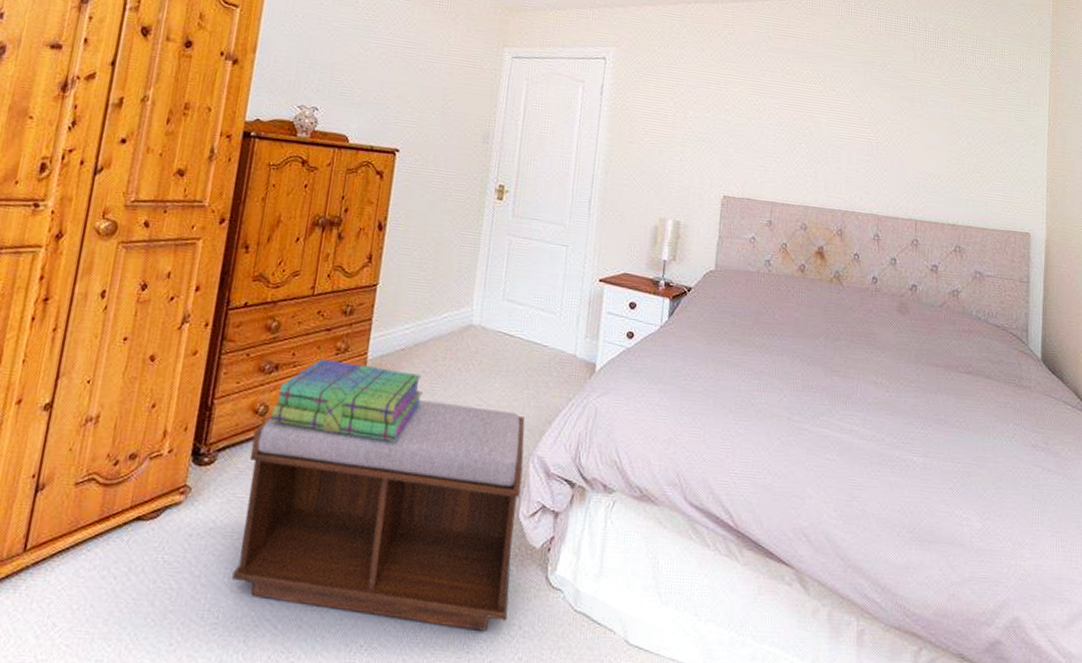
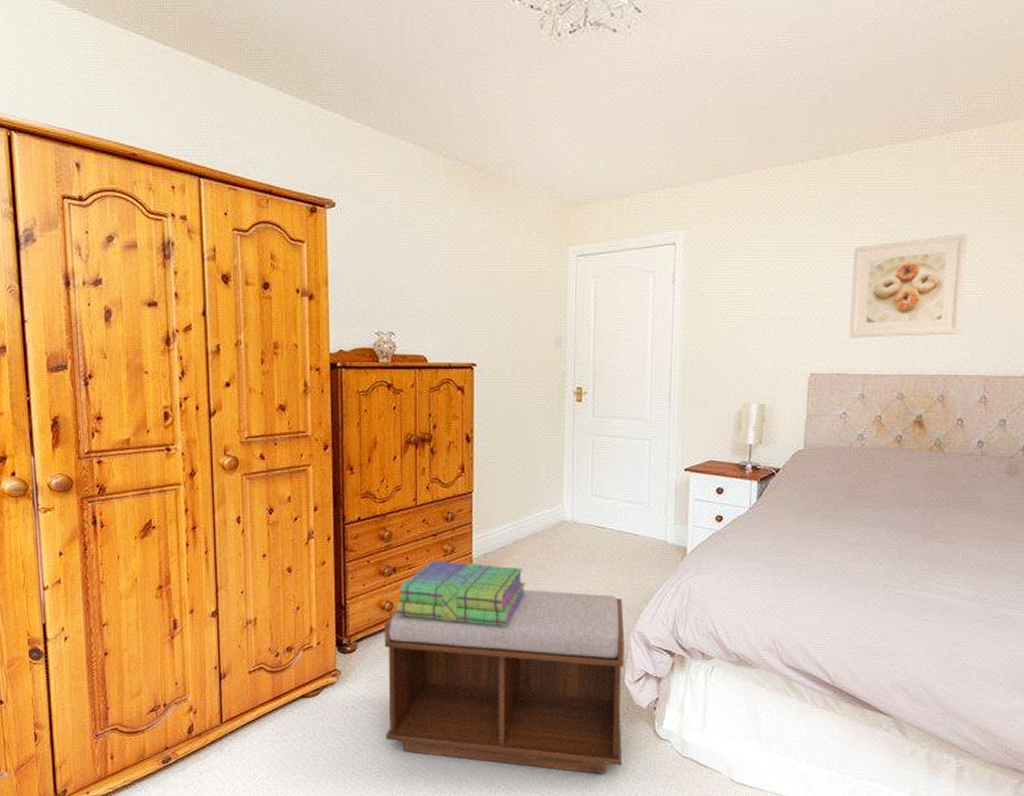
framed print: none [759,82,861,174] -> present [849,234,968,338]

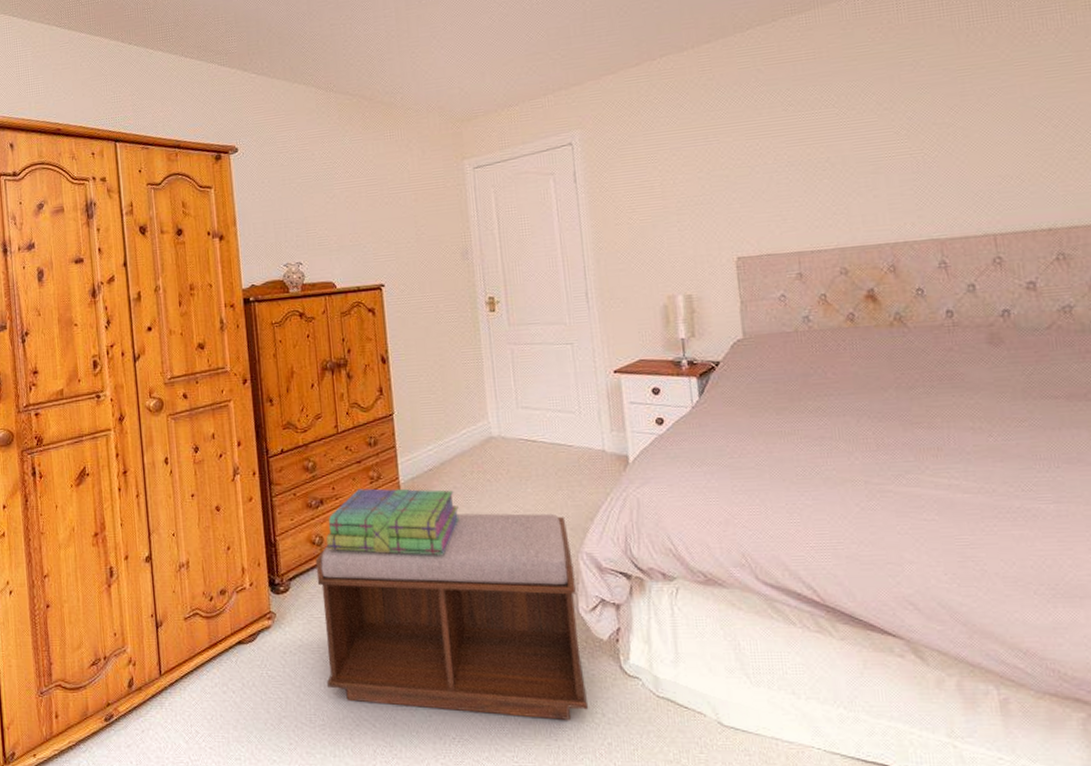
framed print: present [849,234,968,338] -> none [763,94,901,216]

